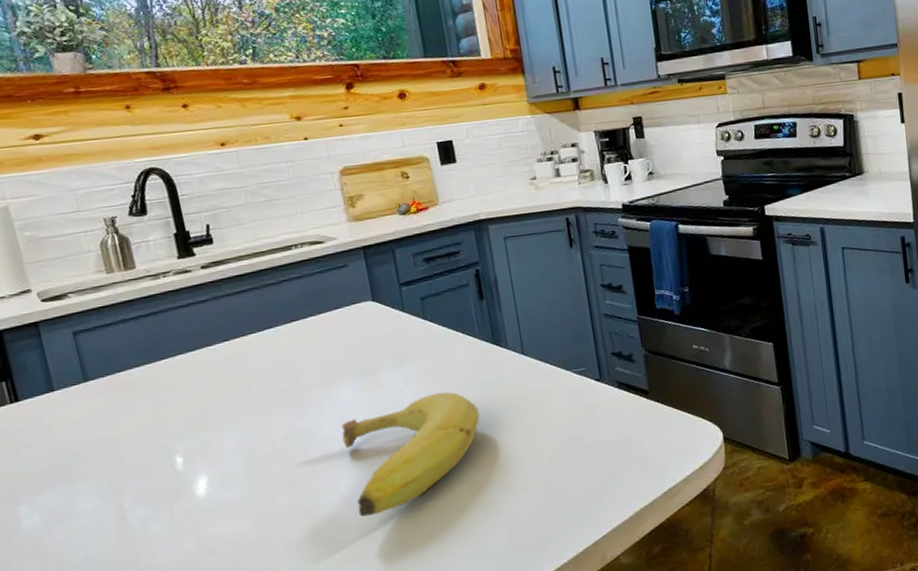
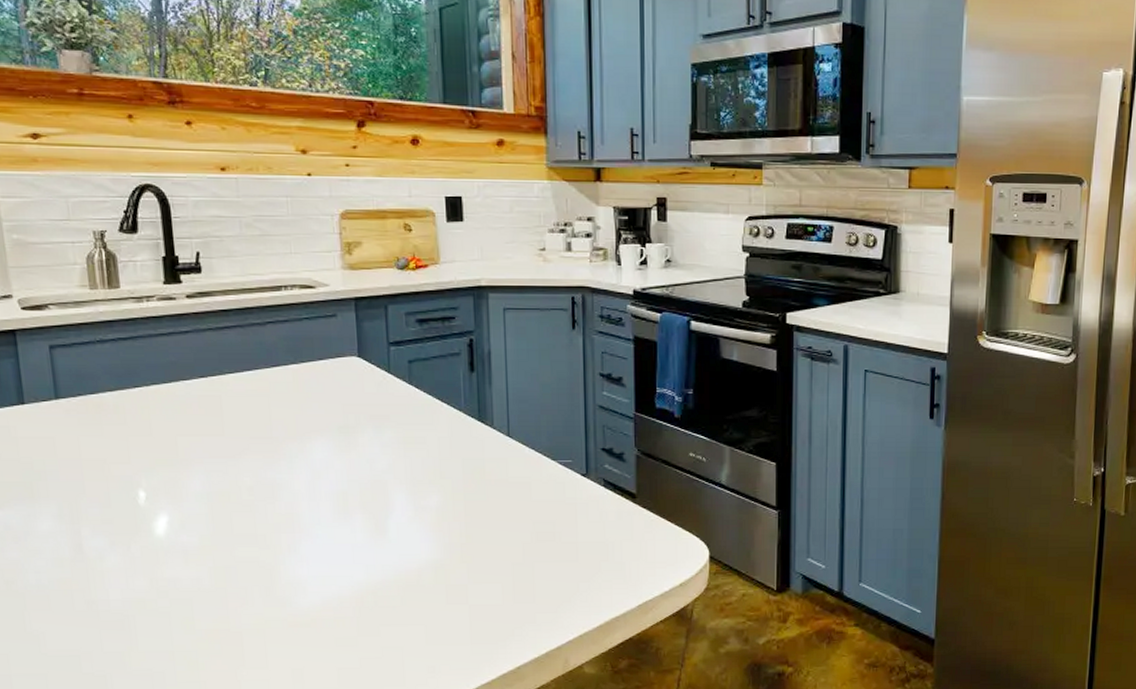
fruit: present [341,391,480,517] -> none [310,463,455,582]

